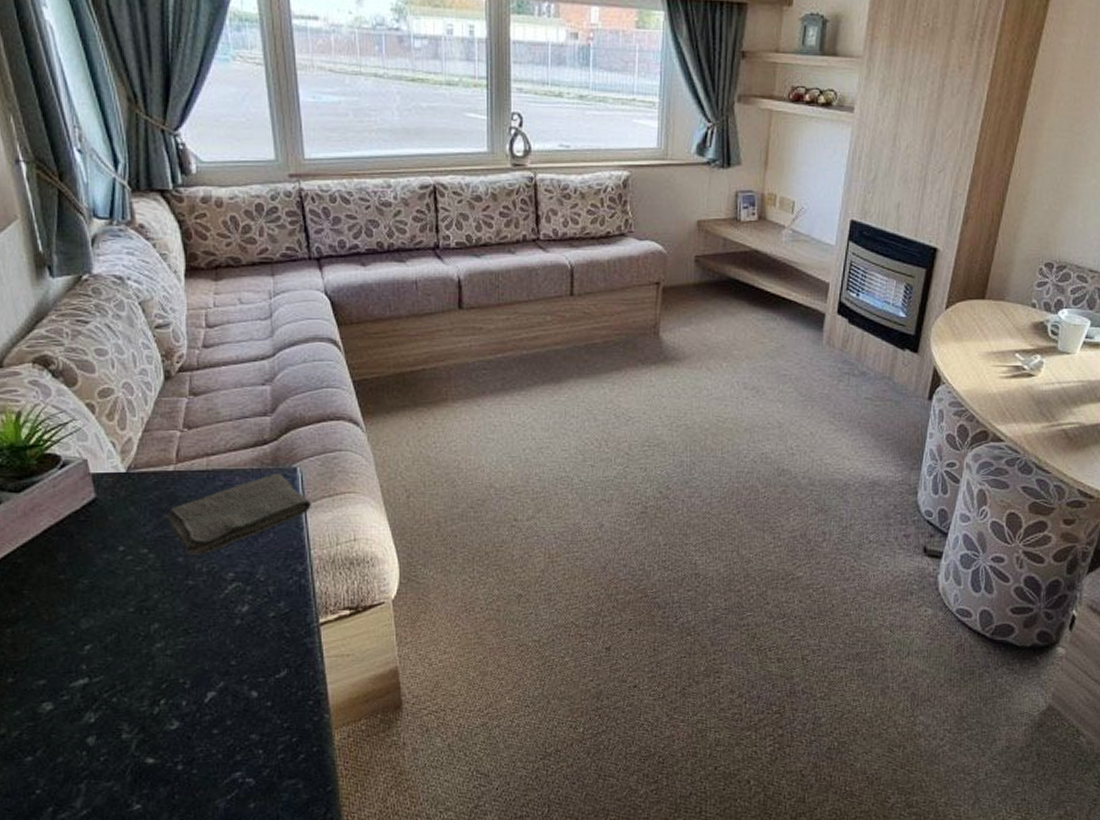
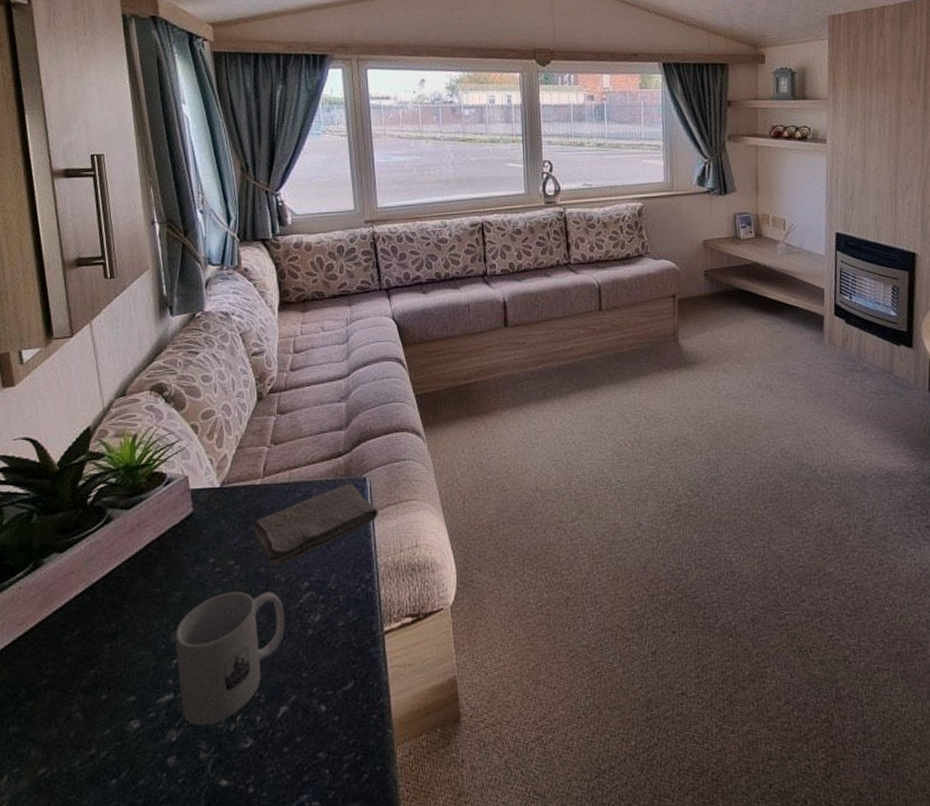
mug: none [85,580,210,709] -> present [175,591,285,726]

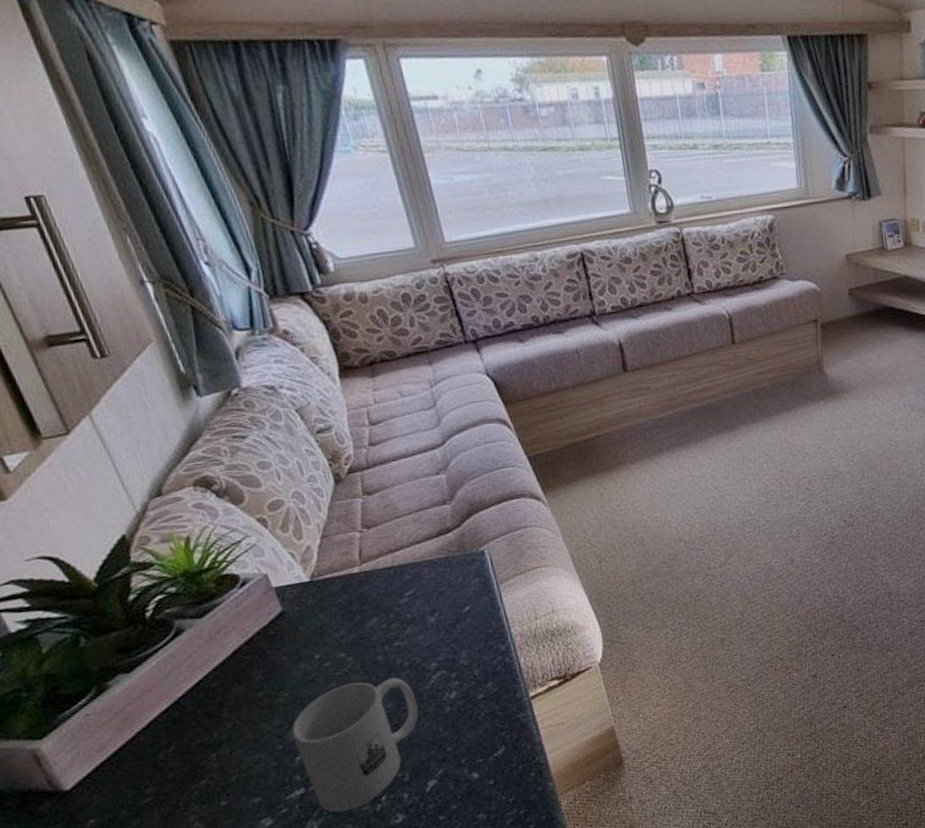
washcloth: present [251,484,379,565] -> none [358,559,506,652]

